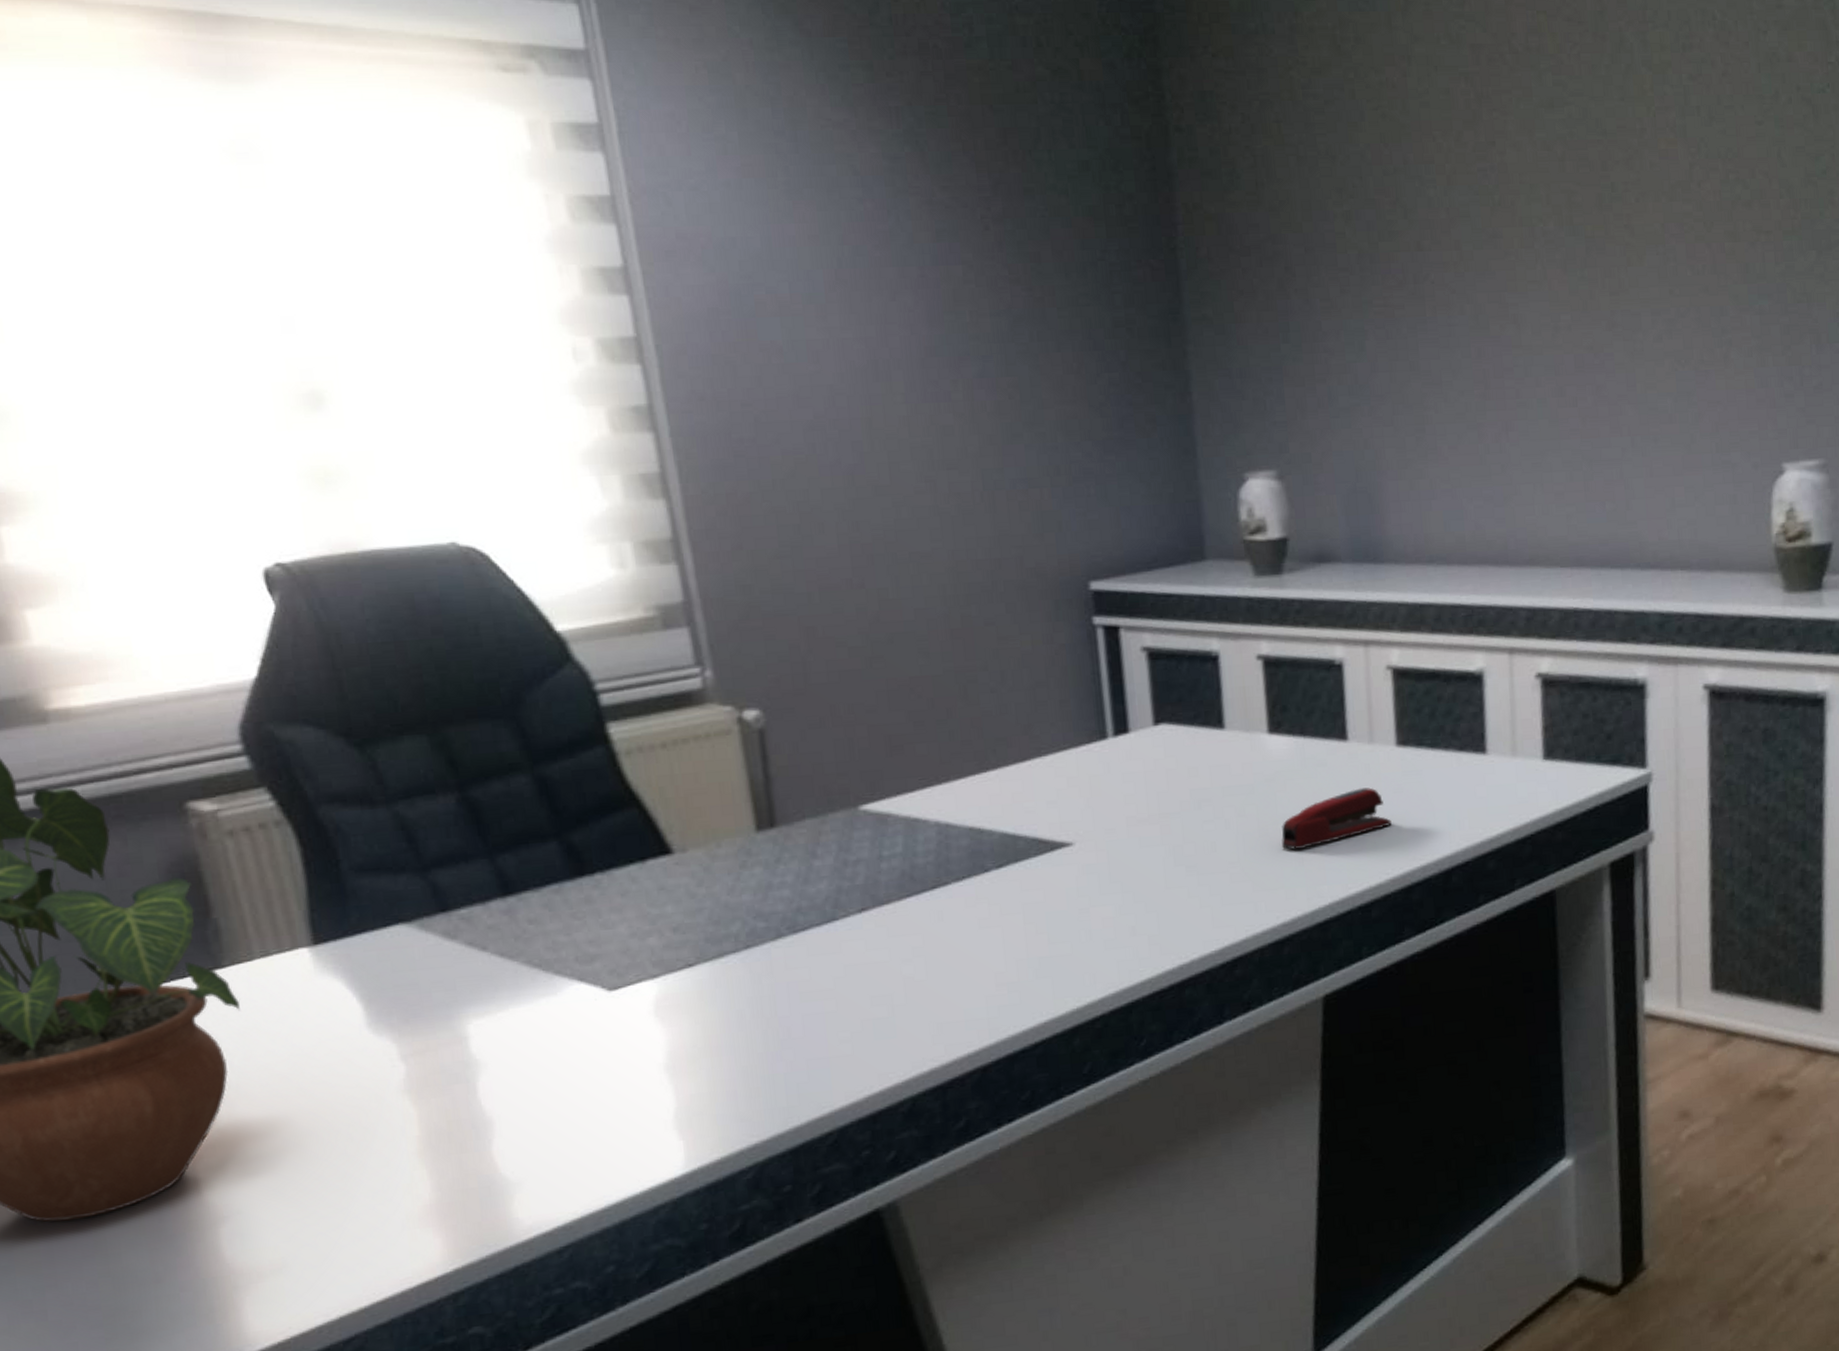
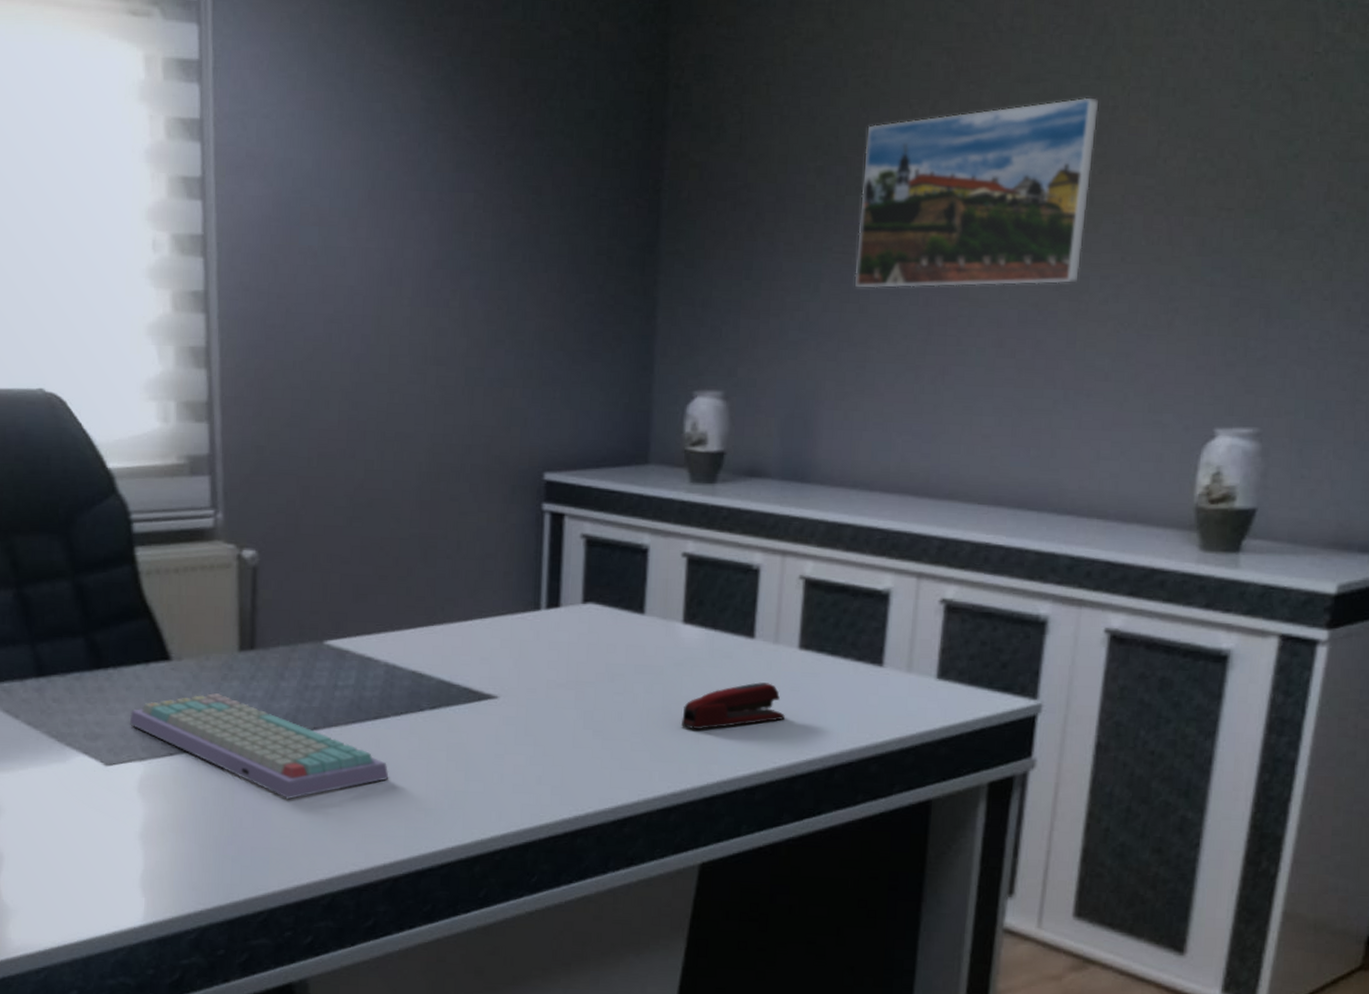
keyboard: none [631,885,960,998] -> present [129,693,389,800]
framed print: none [1392,120,1630,343] -> present [855,97,1099,288]

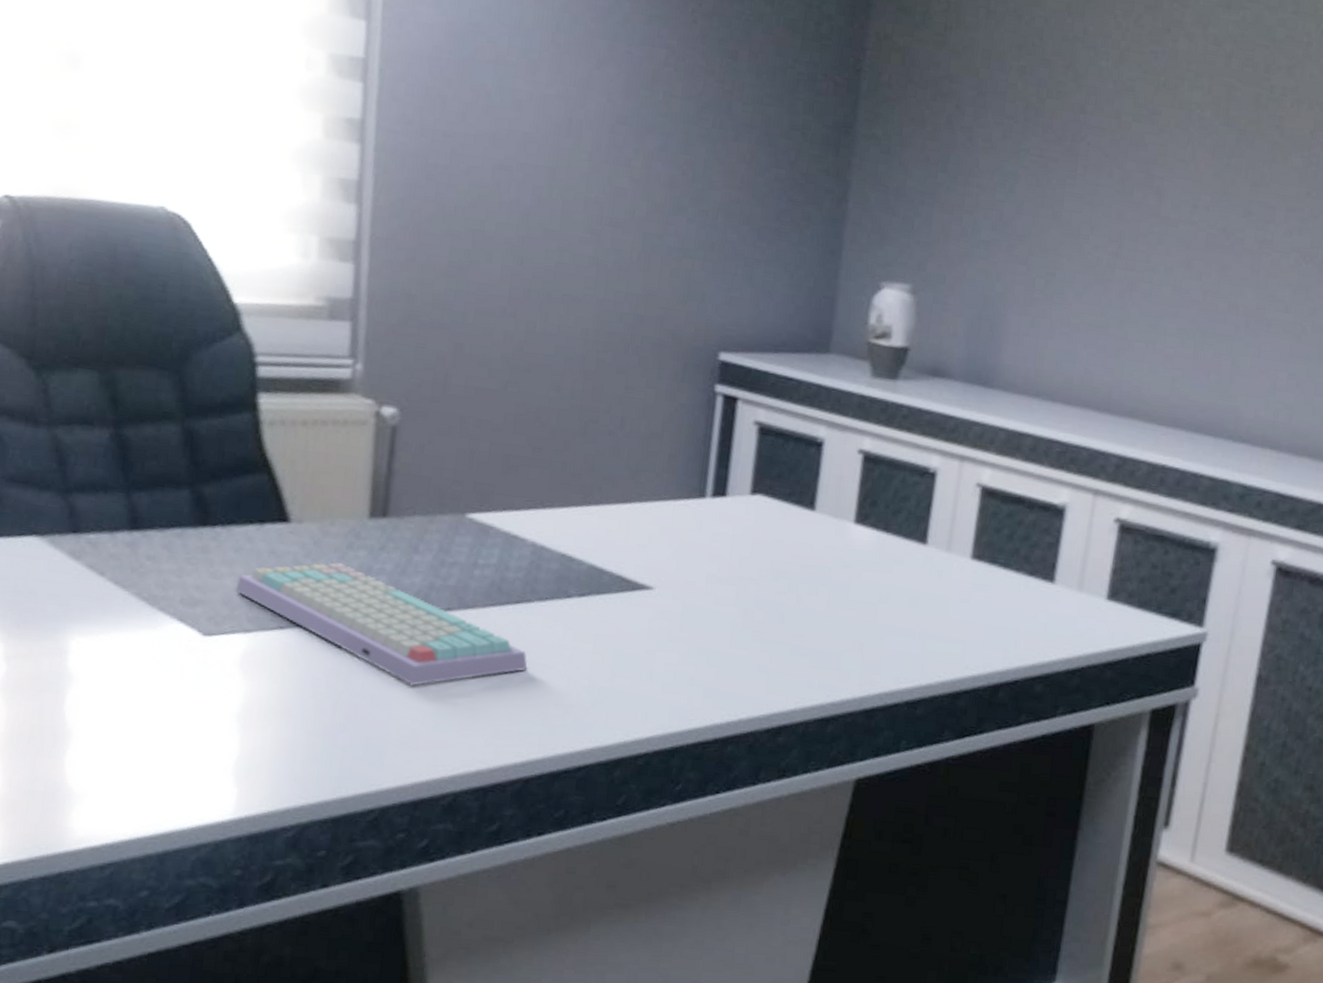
stapler: present [680,682,785,730] -> none [845,590,953,637]
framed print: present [855,97,1099,288] -> none [1050,30,1294,213]

